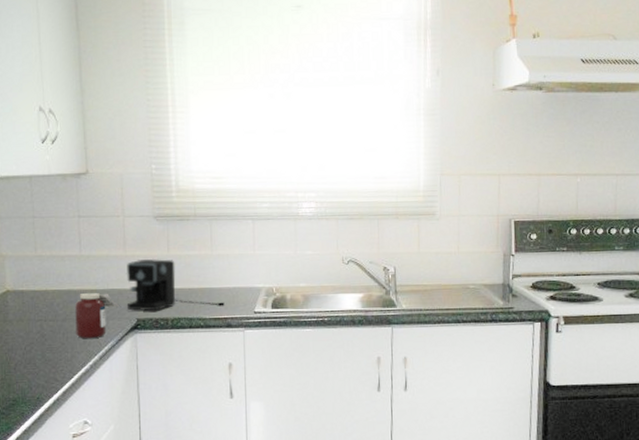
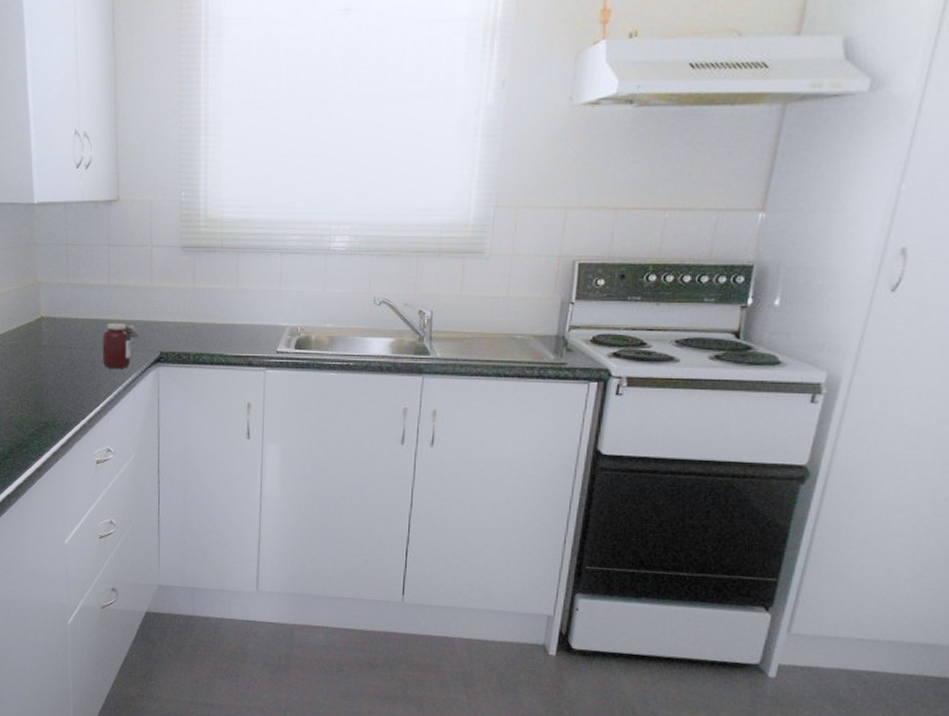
coffee maker: present [126,258,225,311] -> none [151,290,247,345]

